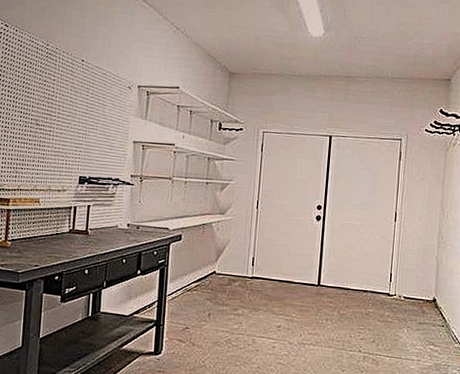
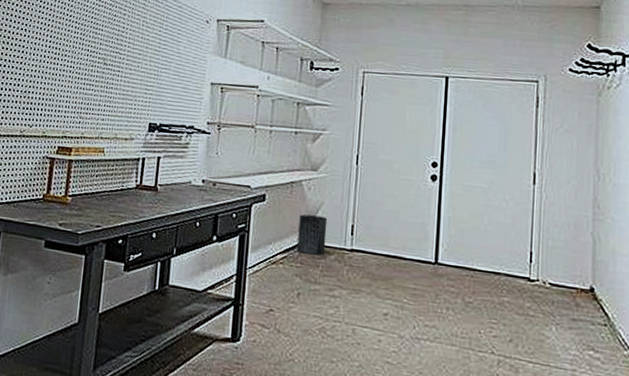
trash can: none [208,250,233,283] -> present [297,214,328,255]

